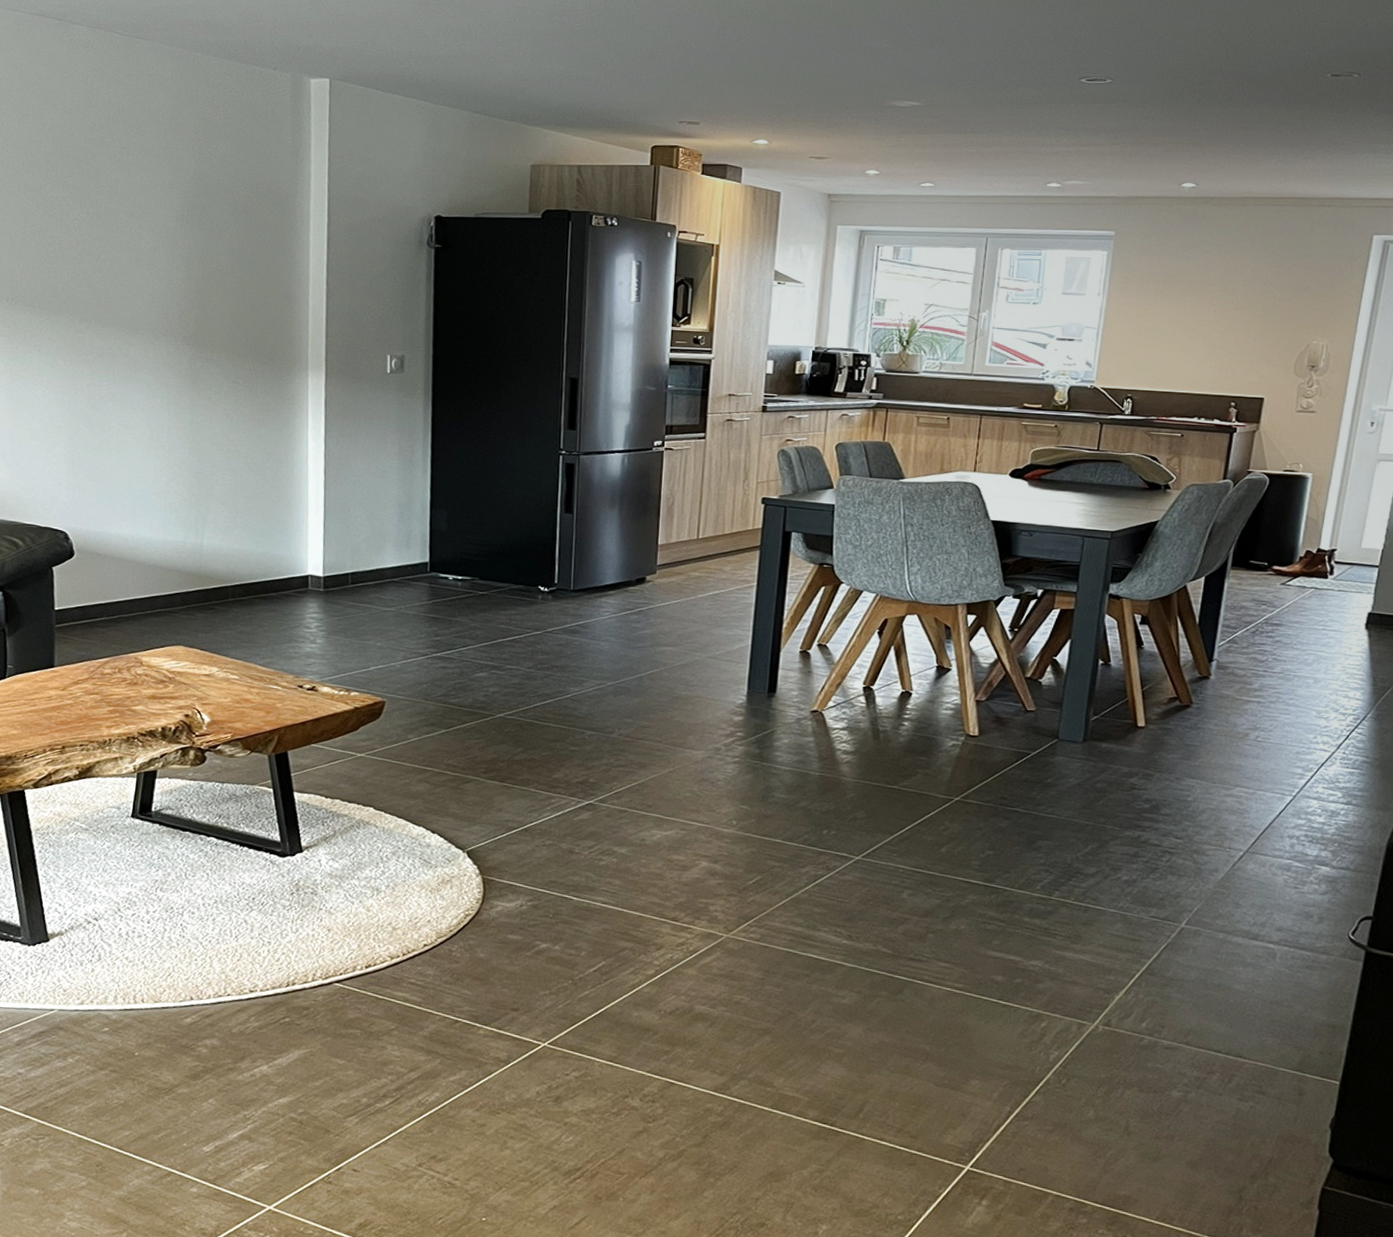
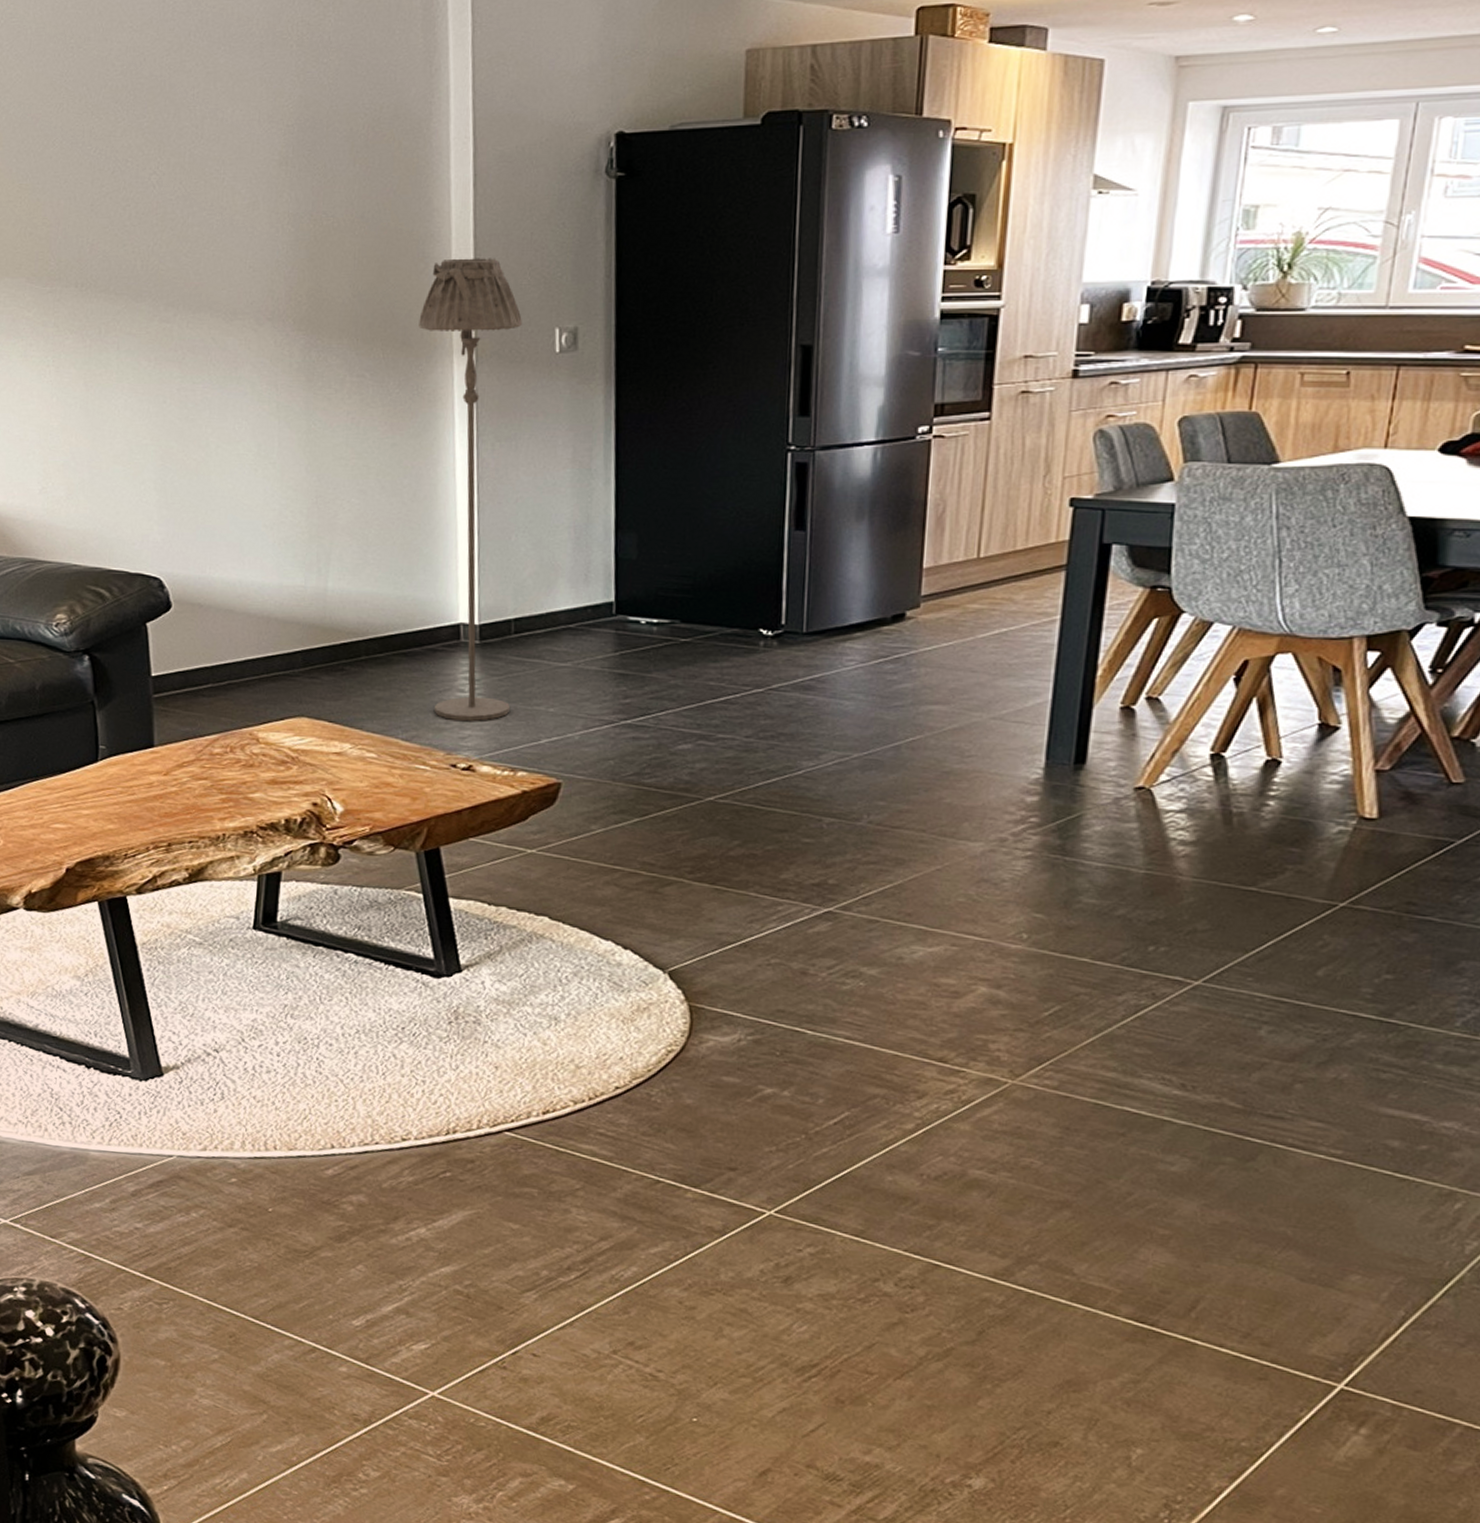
floor lamp: none [282,298,362,652] -> present [418,258,522,721]

